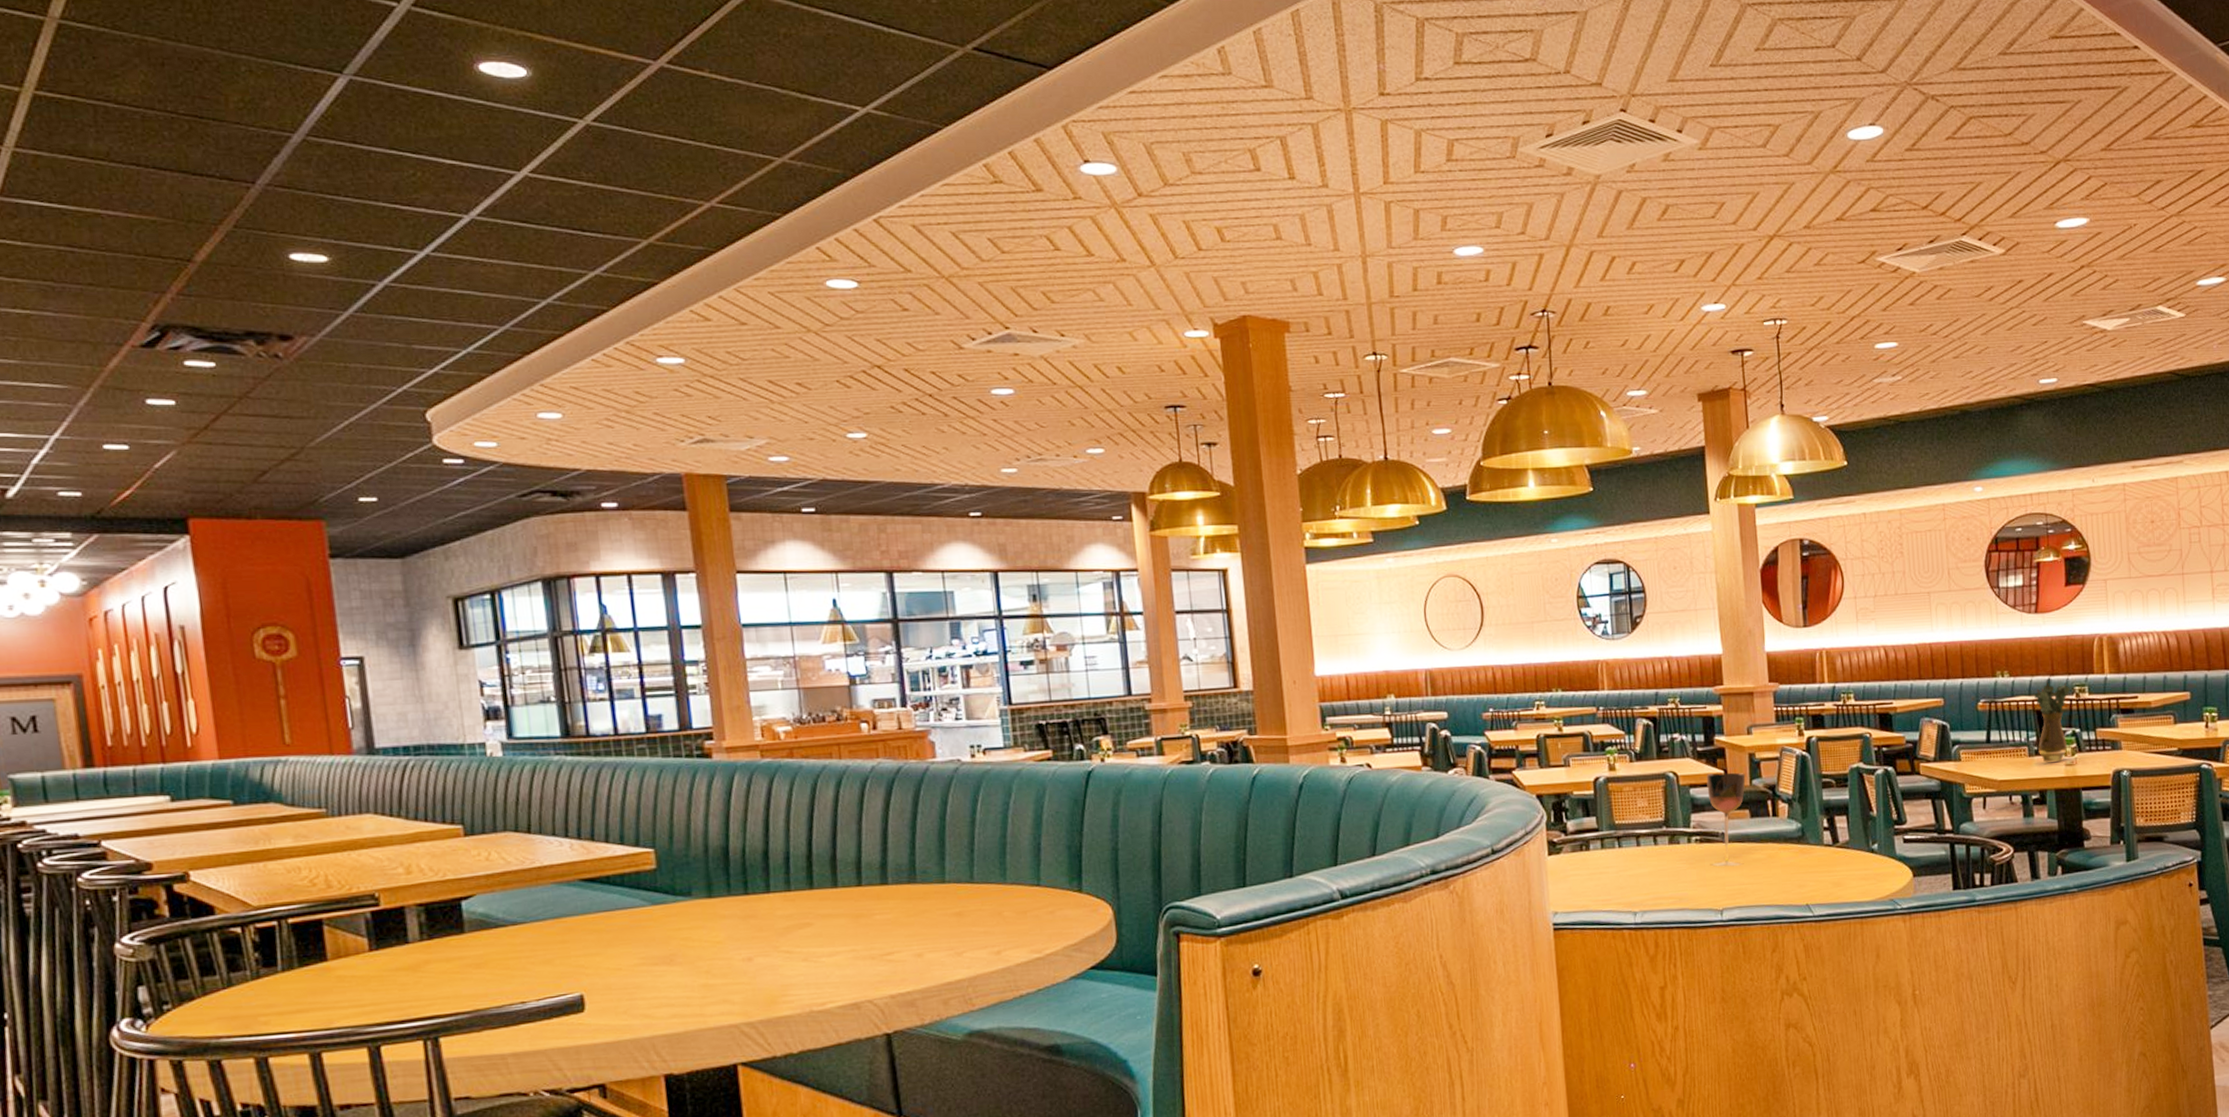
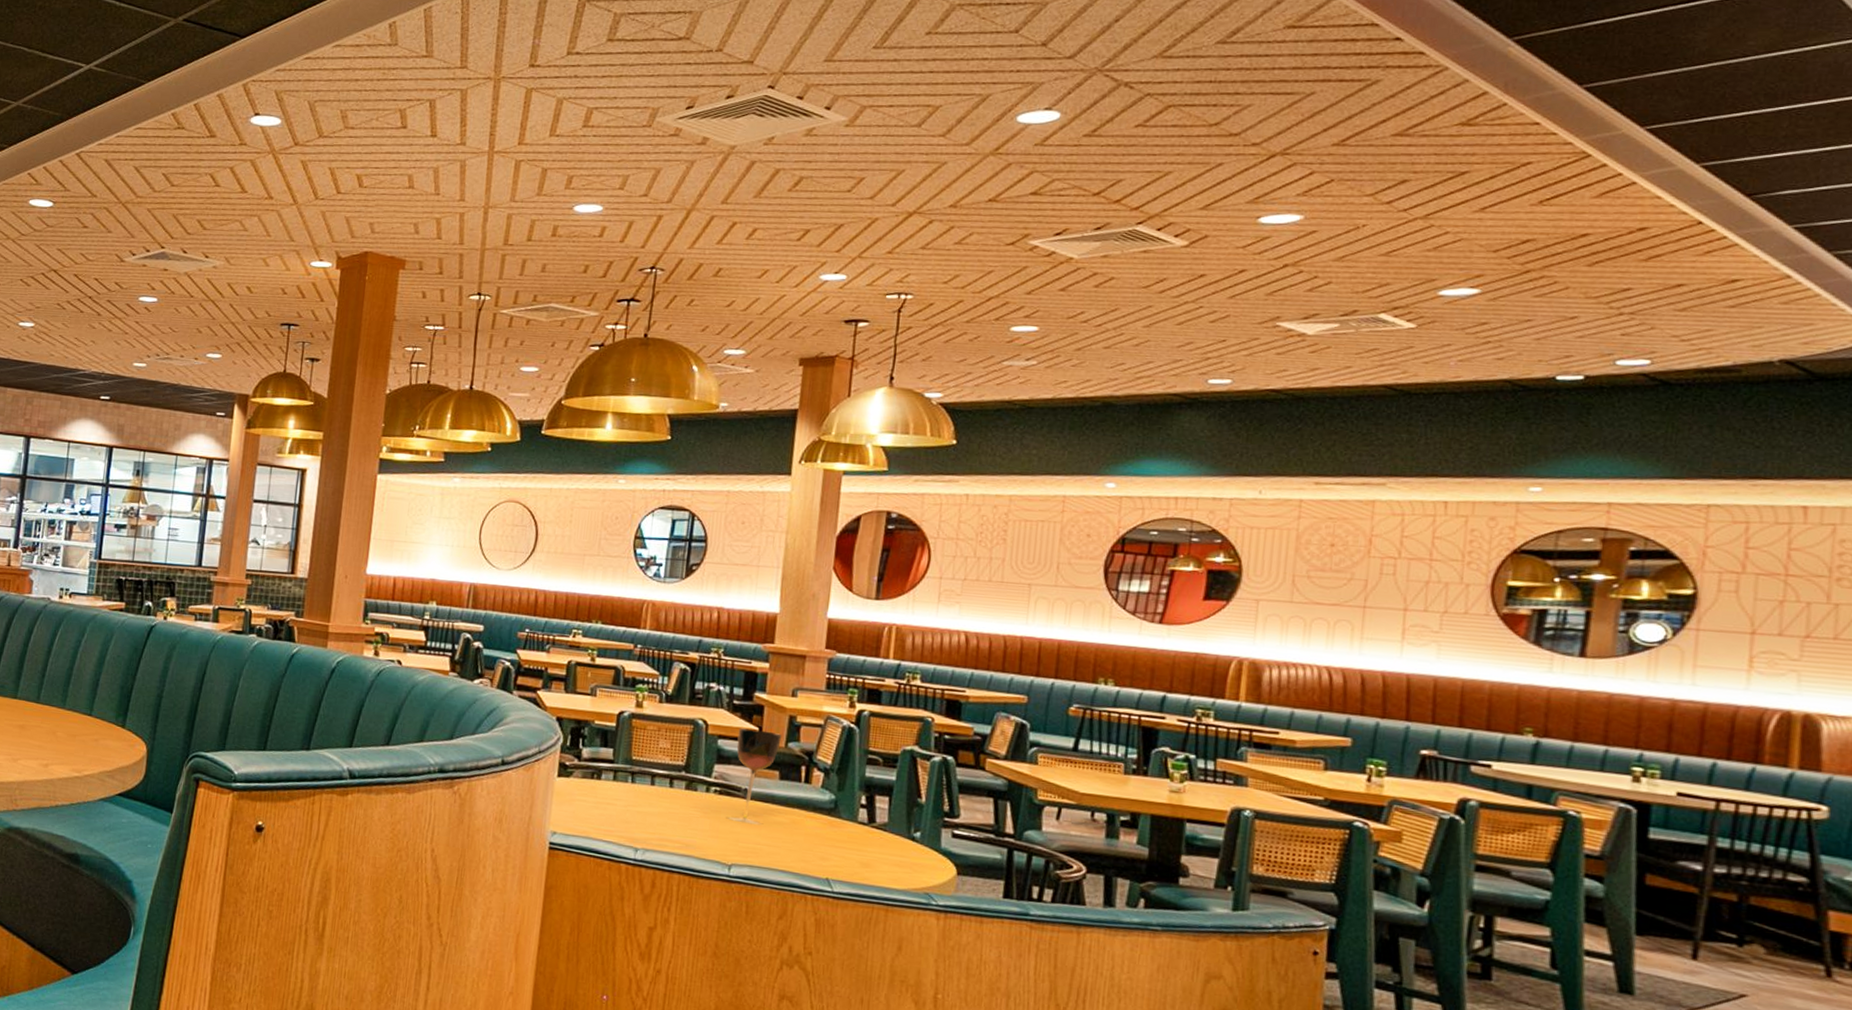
vase: present [2034,681,2070,762] -> none [1137,697,1190,786]

